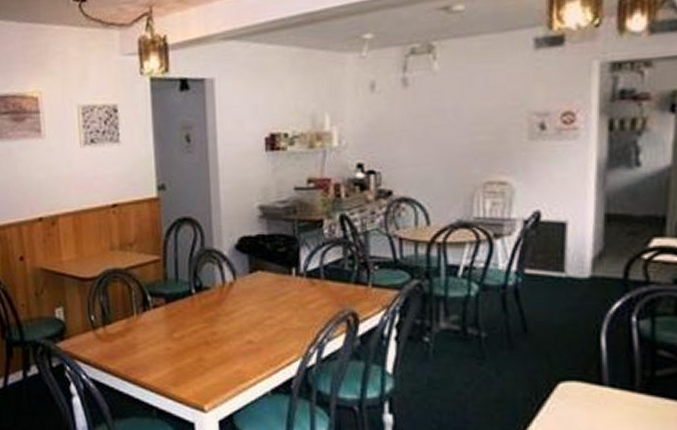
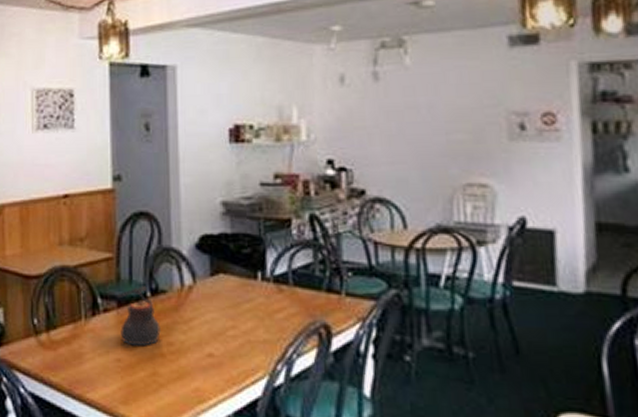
teapot: none [164,284,205,336] -> present [116,286,161,346]

